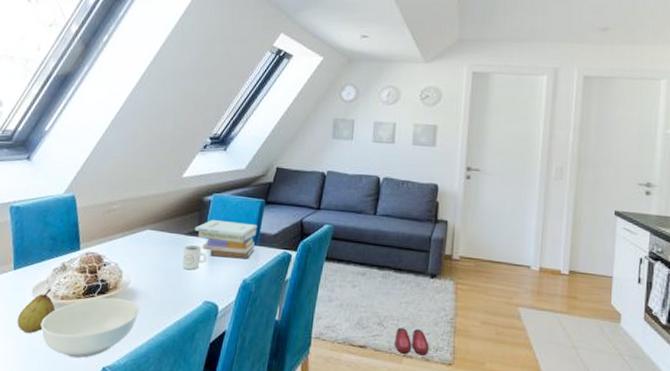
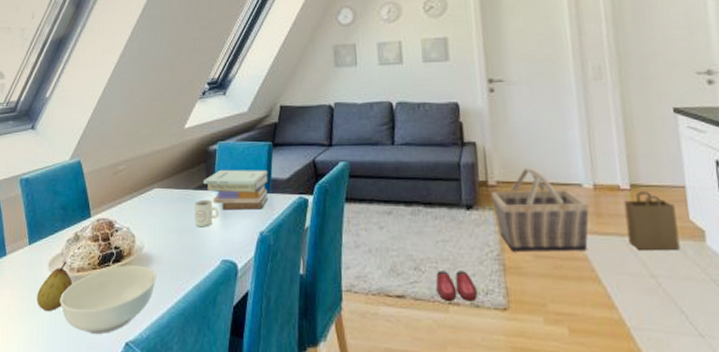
basket: none [453,247,533,323] -> present [491,167,589,252]
shopping bag: none [560,276,601,328] -> present [624,190,681,250]

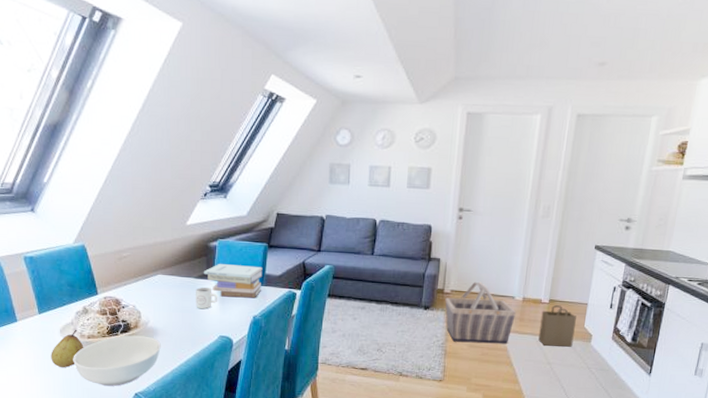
slippers: present [436,271,478,301] -> none [392,352,422,374]

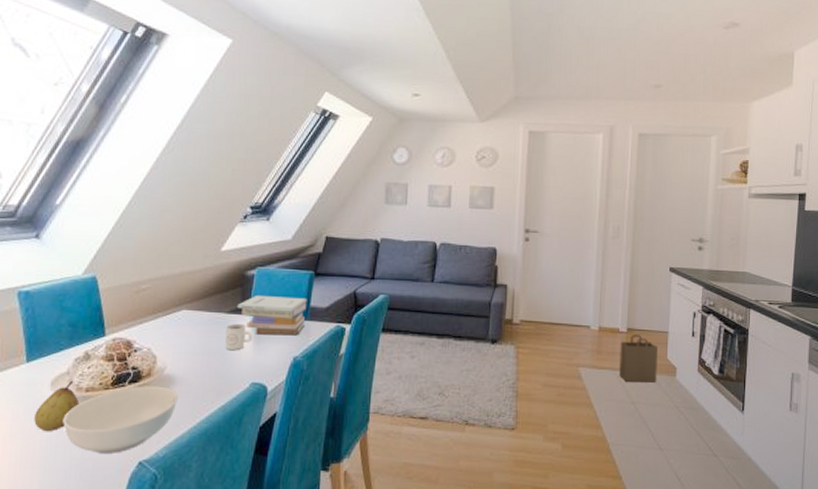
basket: present [445,281,516,345] -> none [514,309,592,382]

